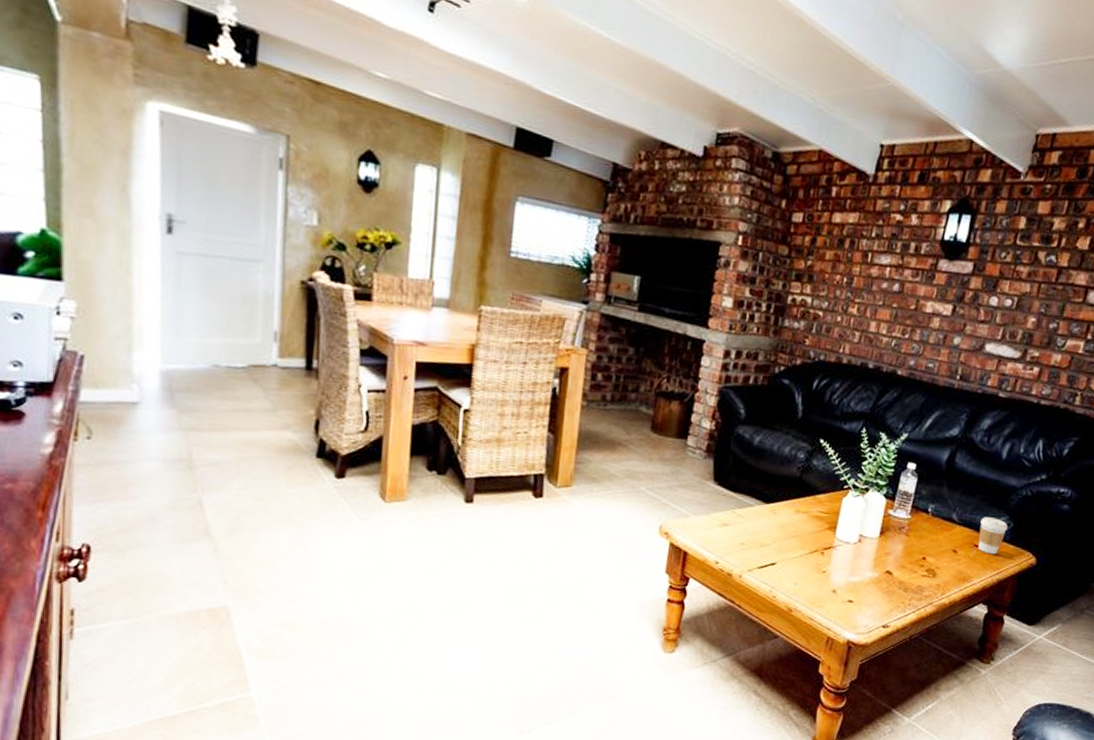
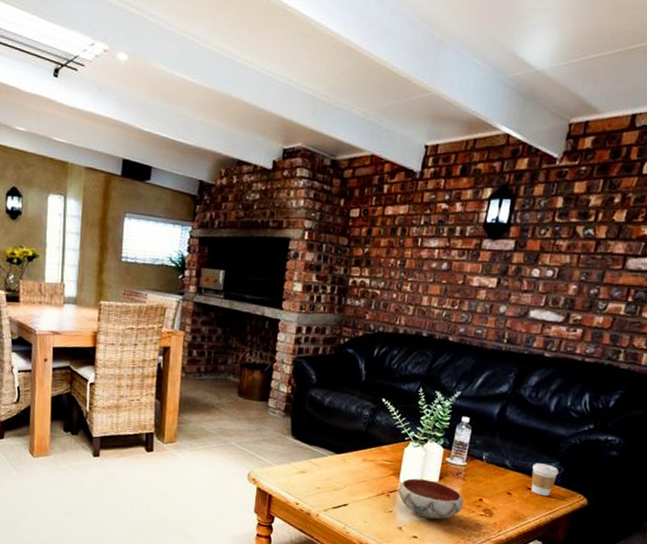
bowl: none [834,533,906,581] -> present [399,478,464,520]

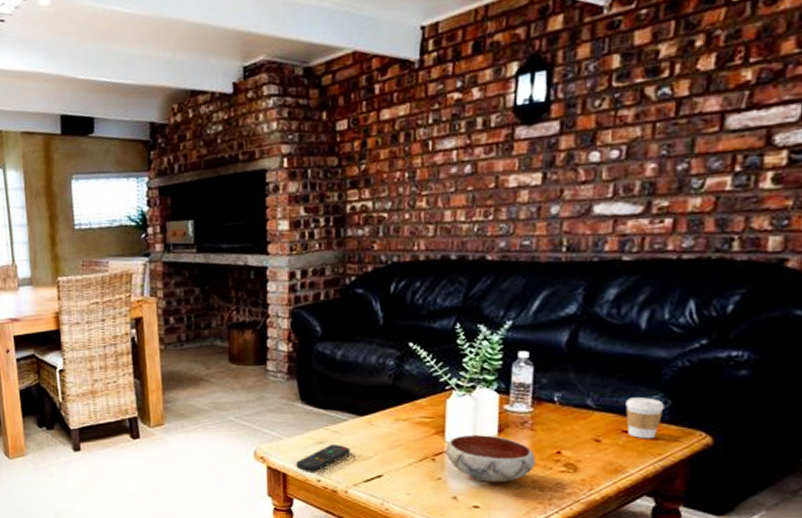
remote control: none [281,474,325,496] -> present [296,444,350,472]

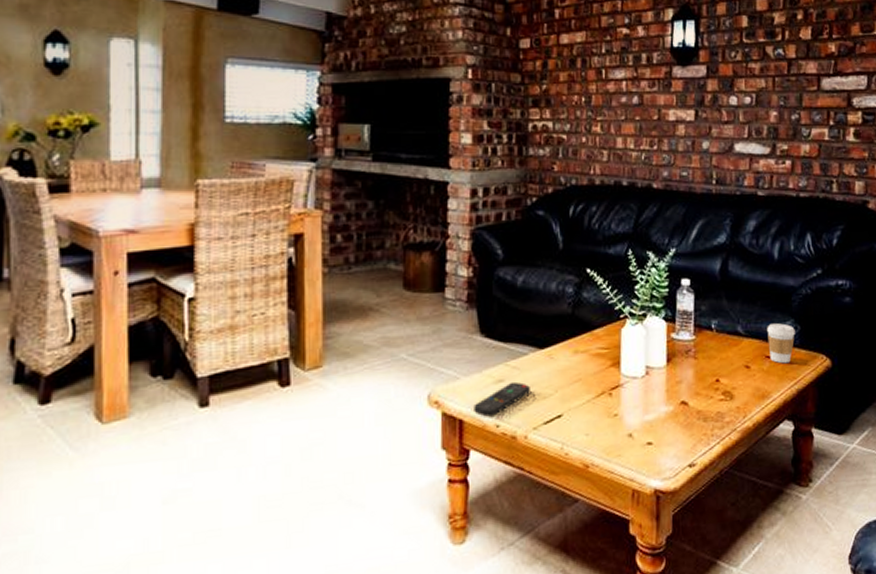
bowl: present [446,435,535,483] -> none [622,365,699,417]

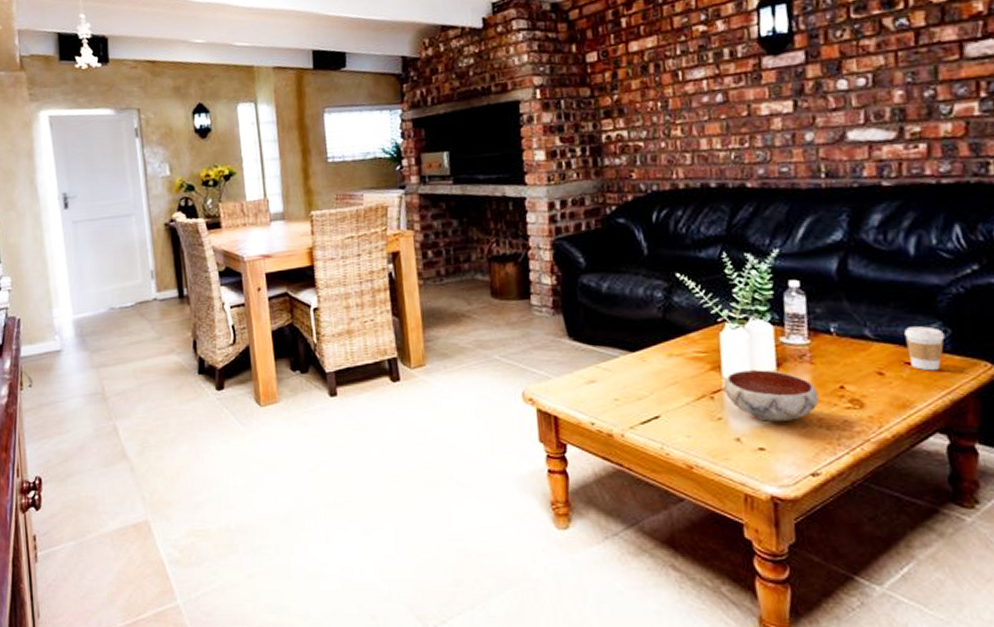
remote control: present [474,381,530,417] -> none [567,382,624,415]
bowl: none [622,365,699,417] -> present [724,369,819,423]

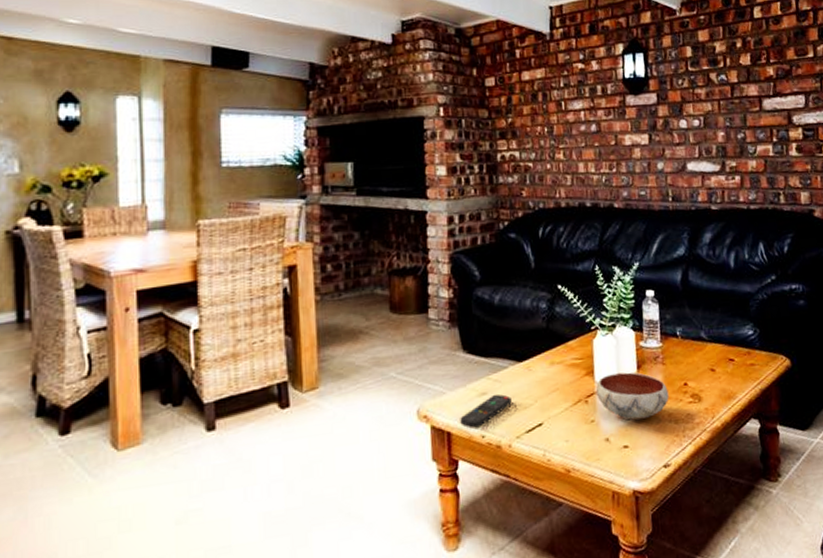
remote control: none [567,382,624,415] -> present [460,393,512,429]
coffee cup: present [904,326,945,371] -> none [728,327,755,366]

